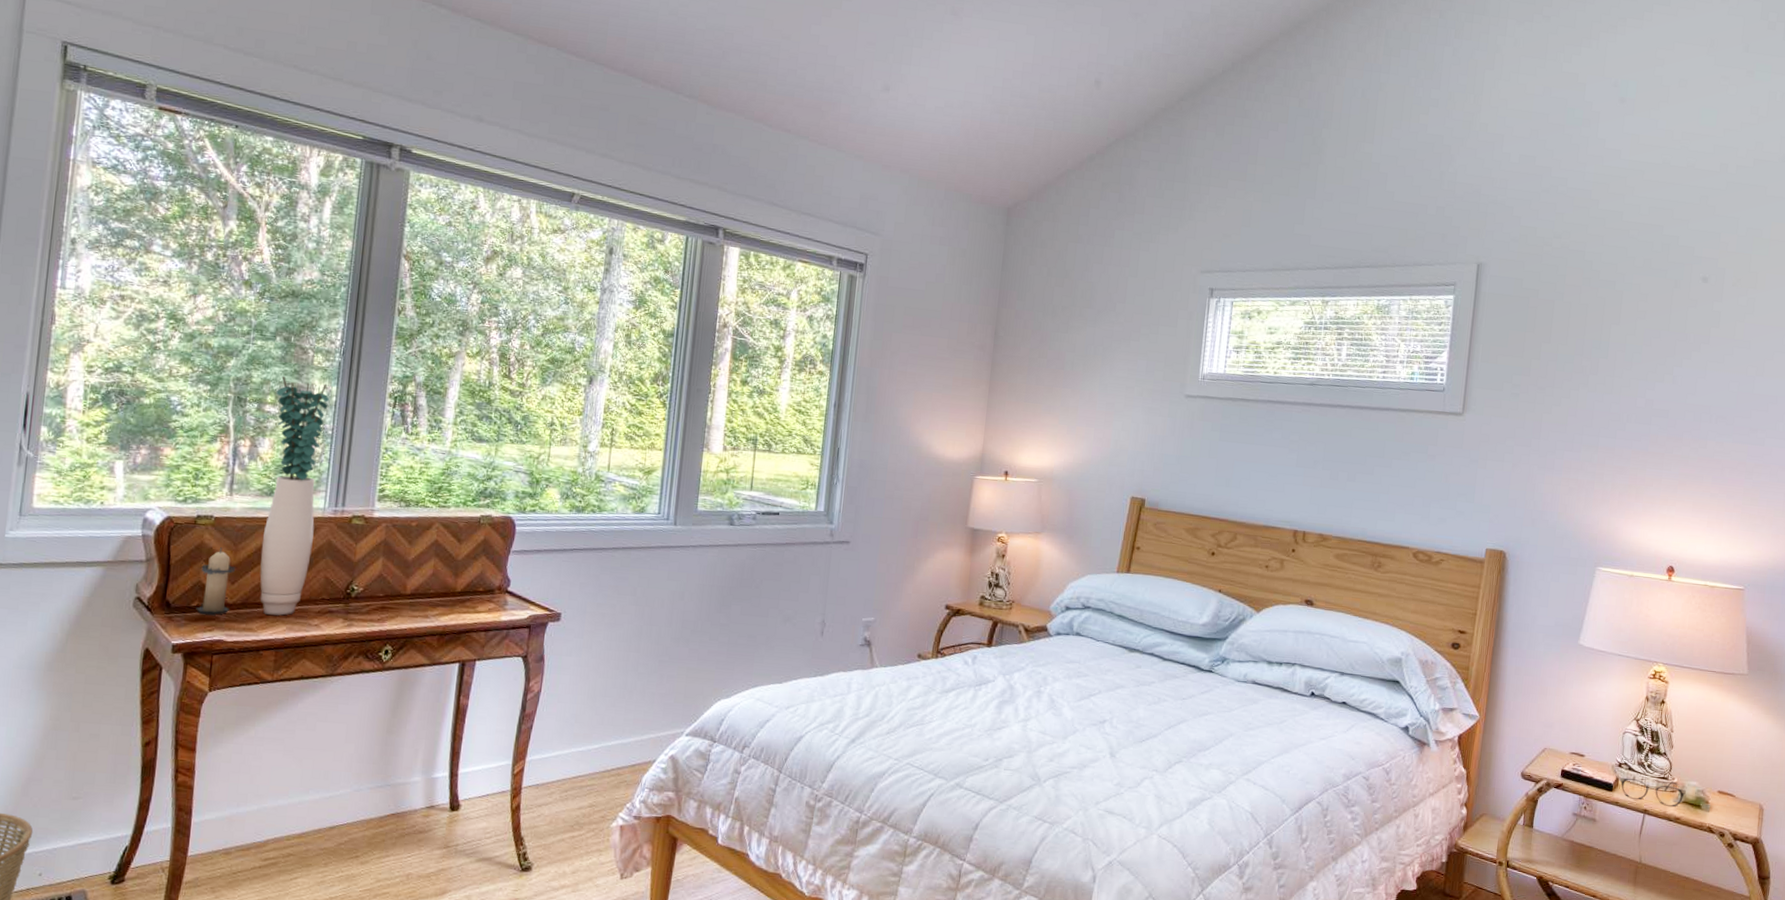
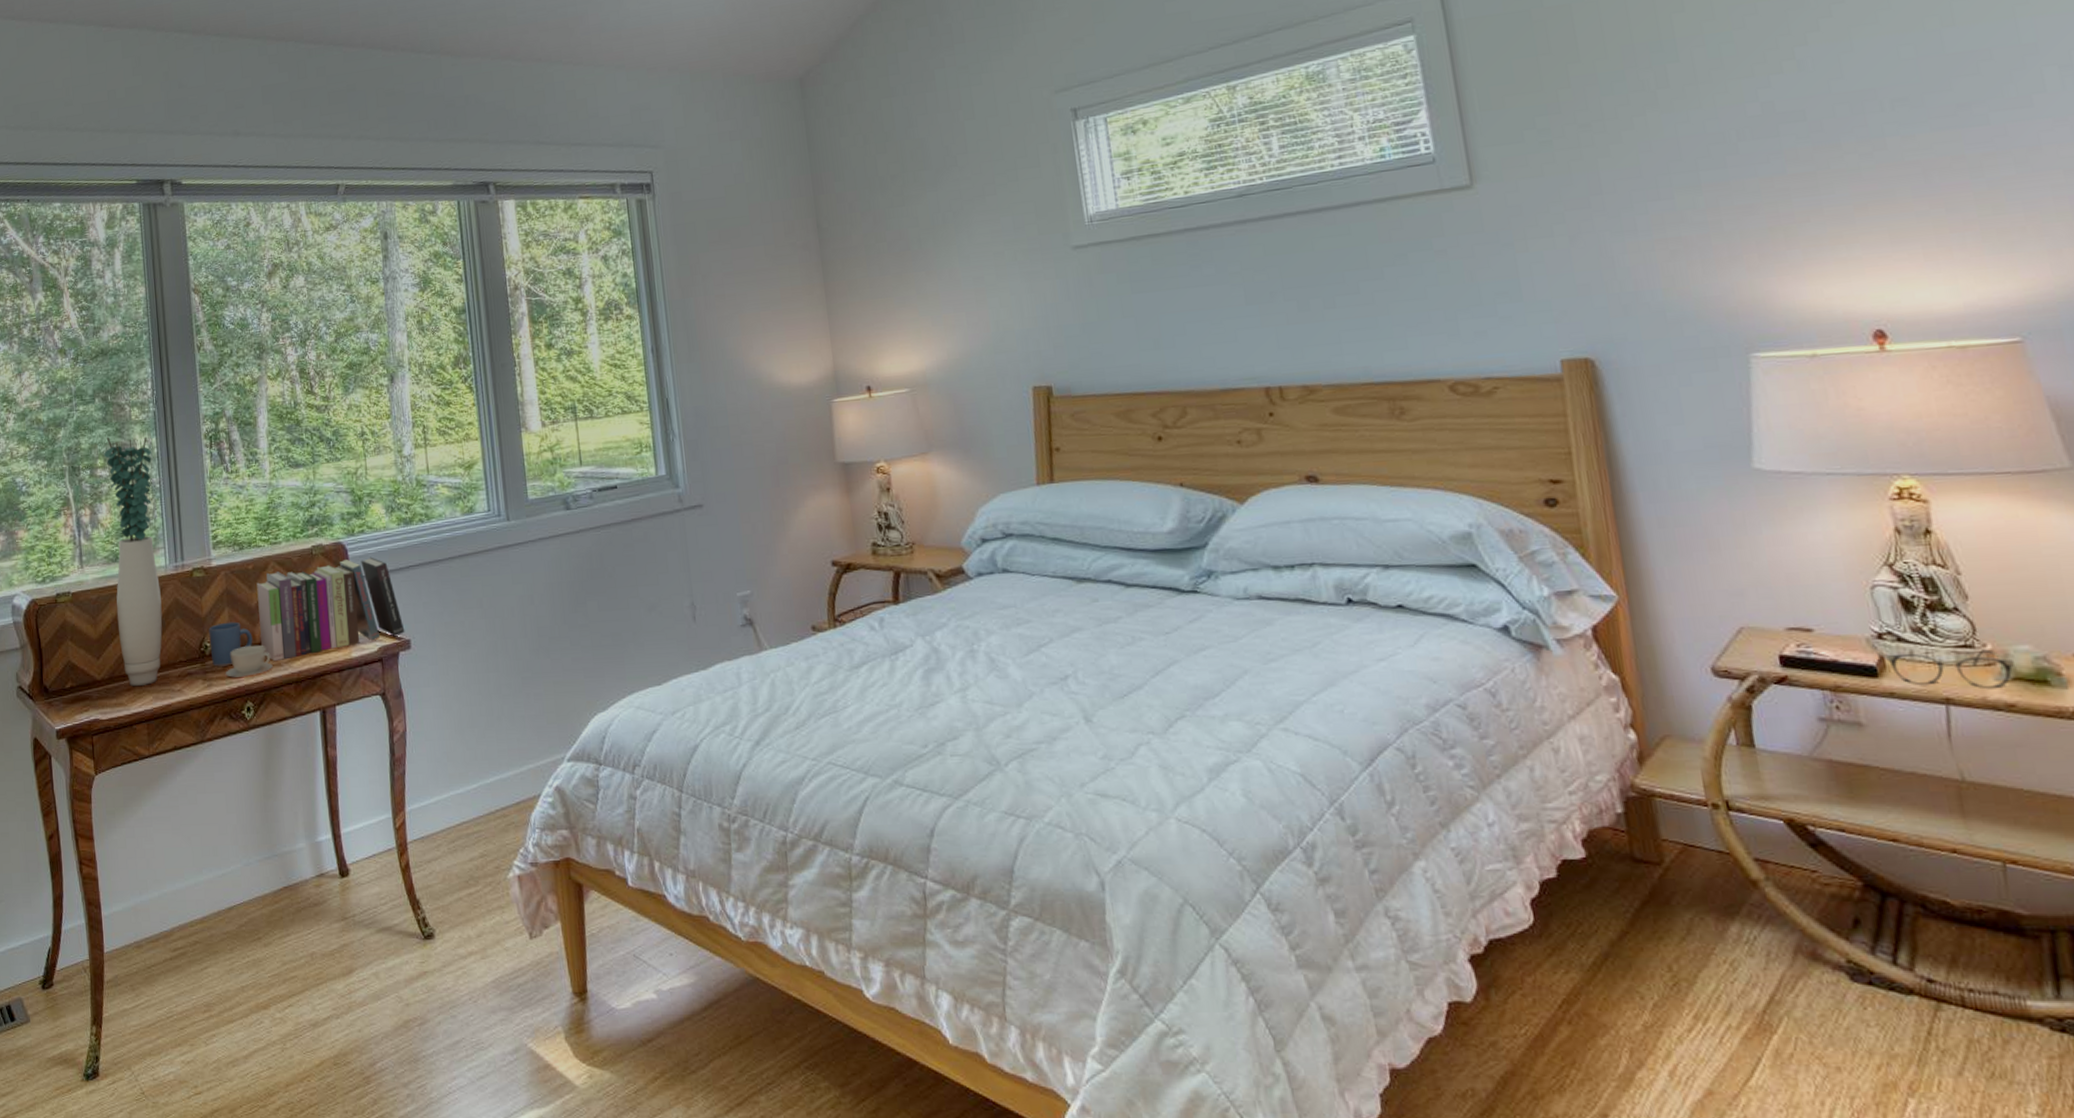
candle: present [196,547,236,615] -> none [67,623,99,696]
mug: none [356,570,404,611] -> present [208,621,253,667]
teacup: none [368,595,419,623] -> present [225,645,273,677]
books: none [410,532,558,613] -> present [256,557,405,662]

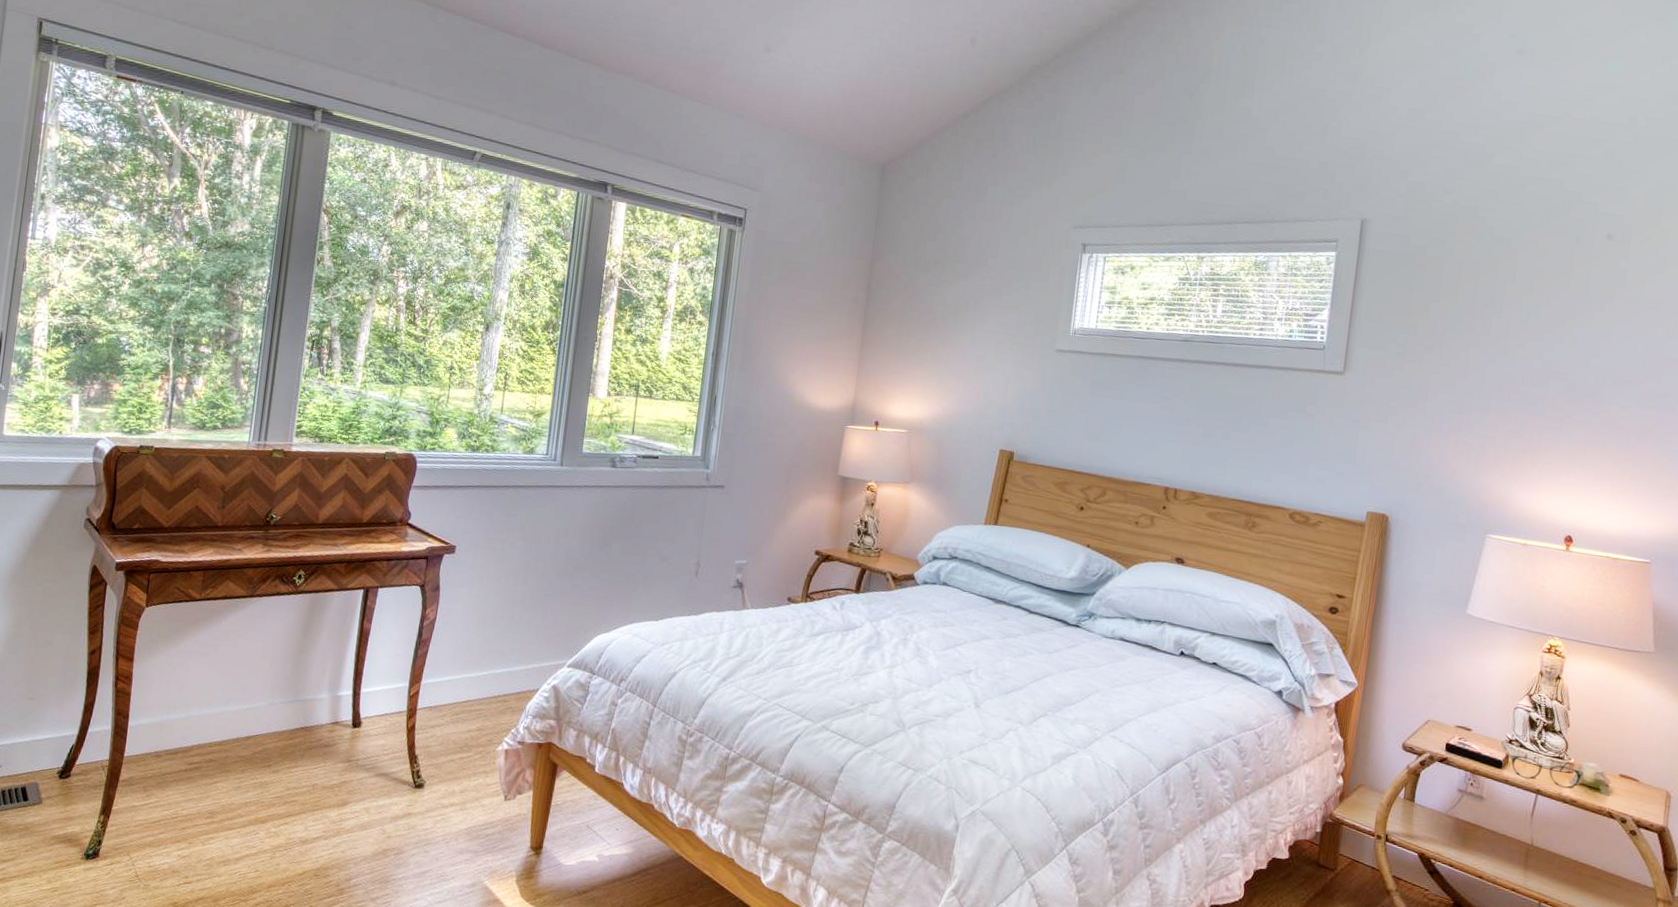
vase: present [104,436,163,686] -> none [191,319,255,540]
mug: present [208,621,253,667] -> none [275,500,316,538]
teacup: present [225,645,273,677] -> none [284,524,330,550]
books: present [256,557,405,662] -> none [322,466,453,542]

